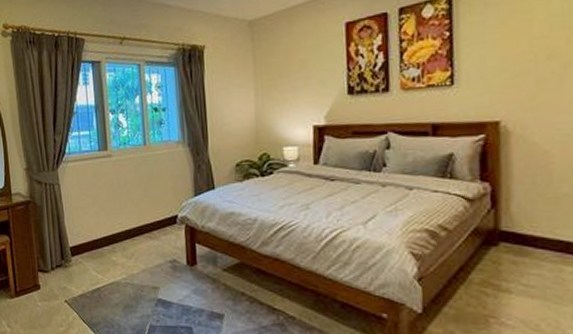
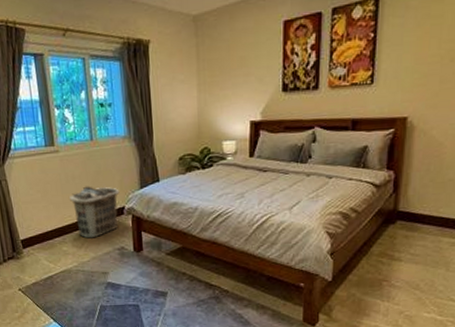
clothes hamper: none [121,192,173,249] -> present [70,186,120,239]

